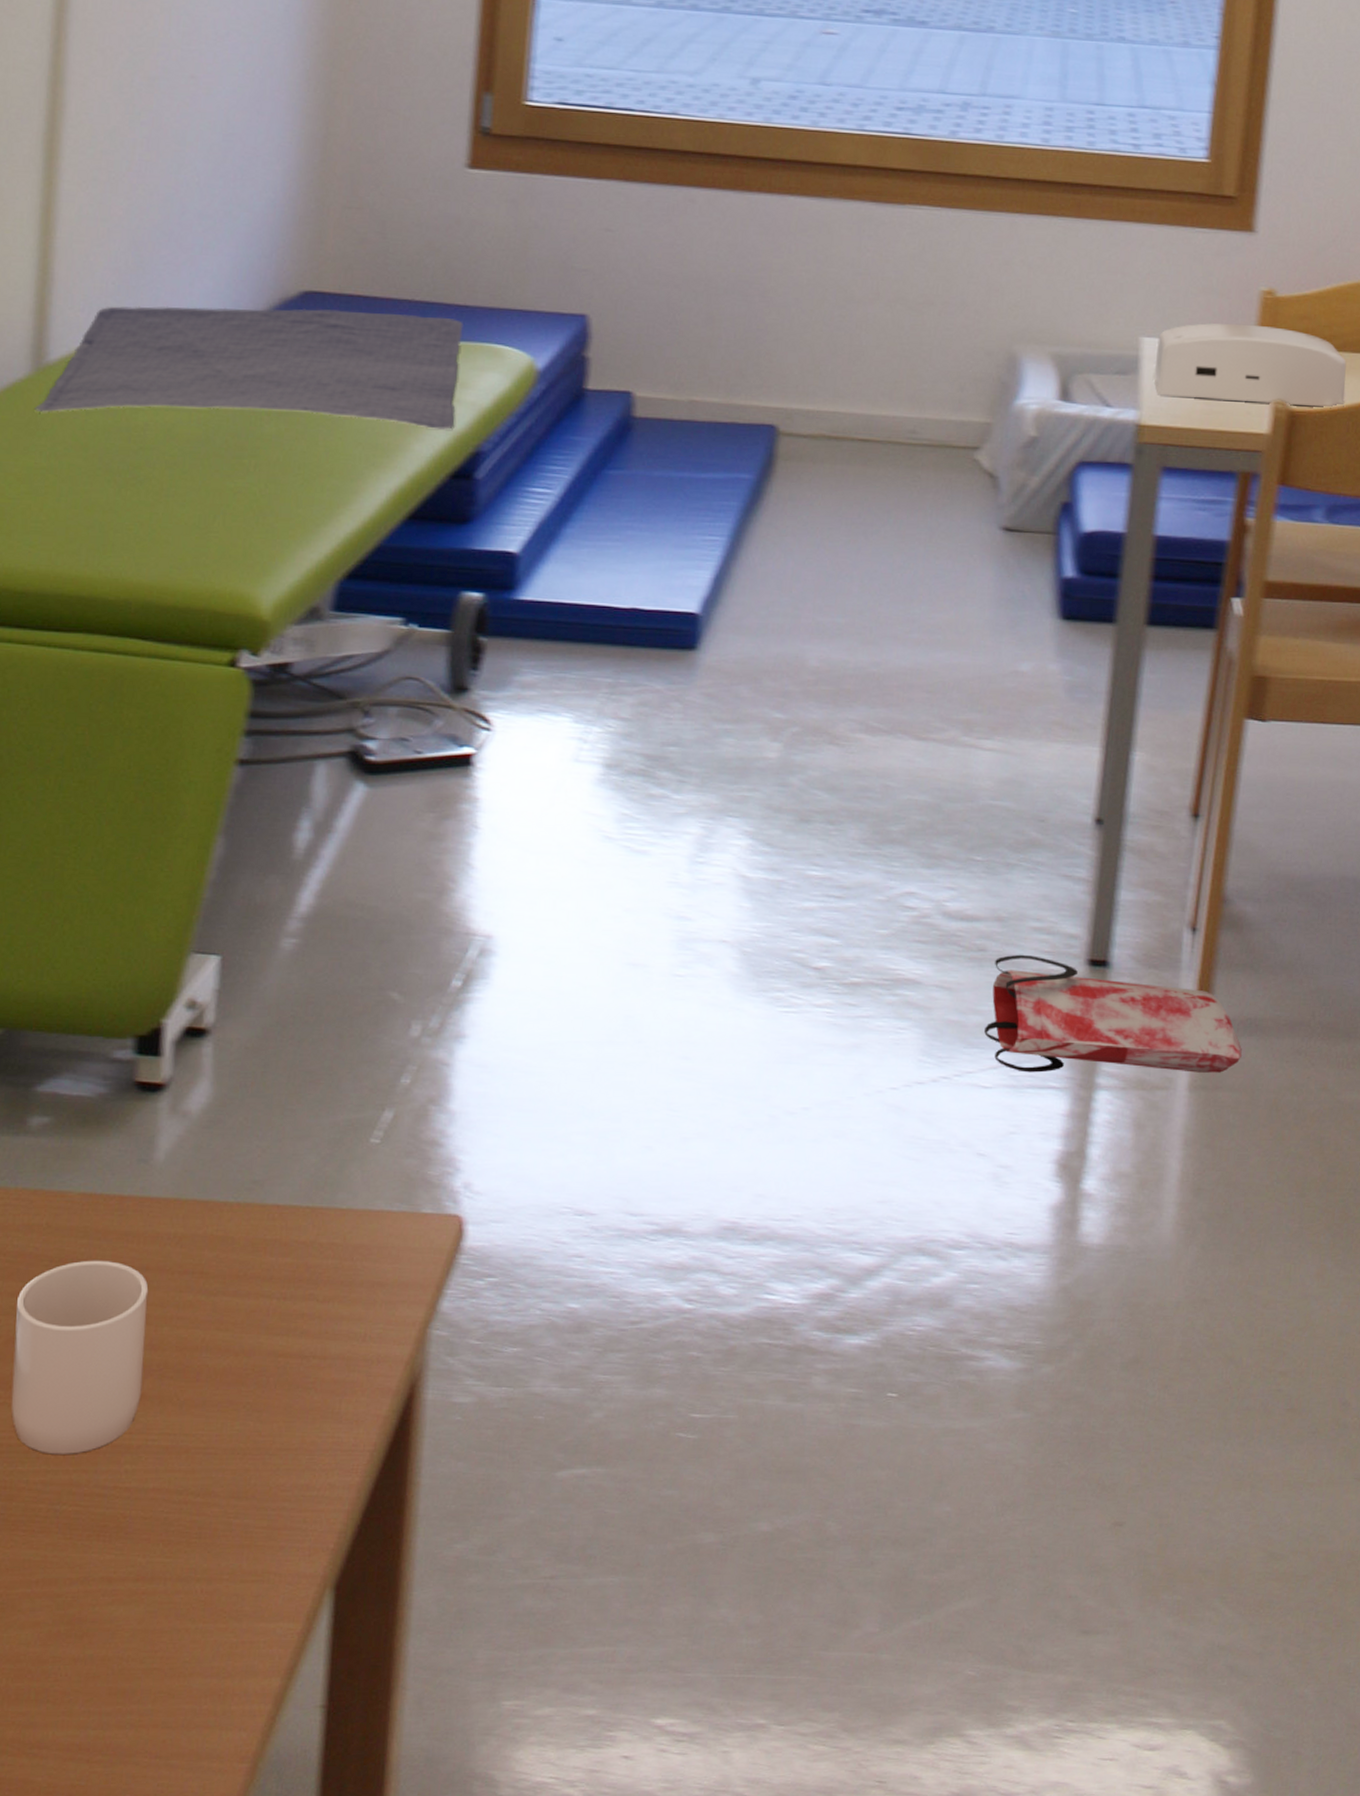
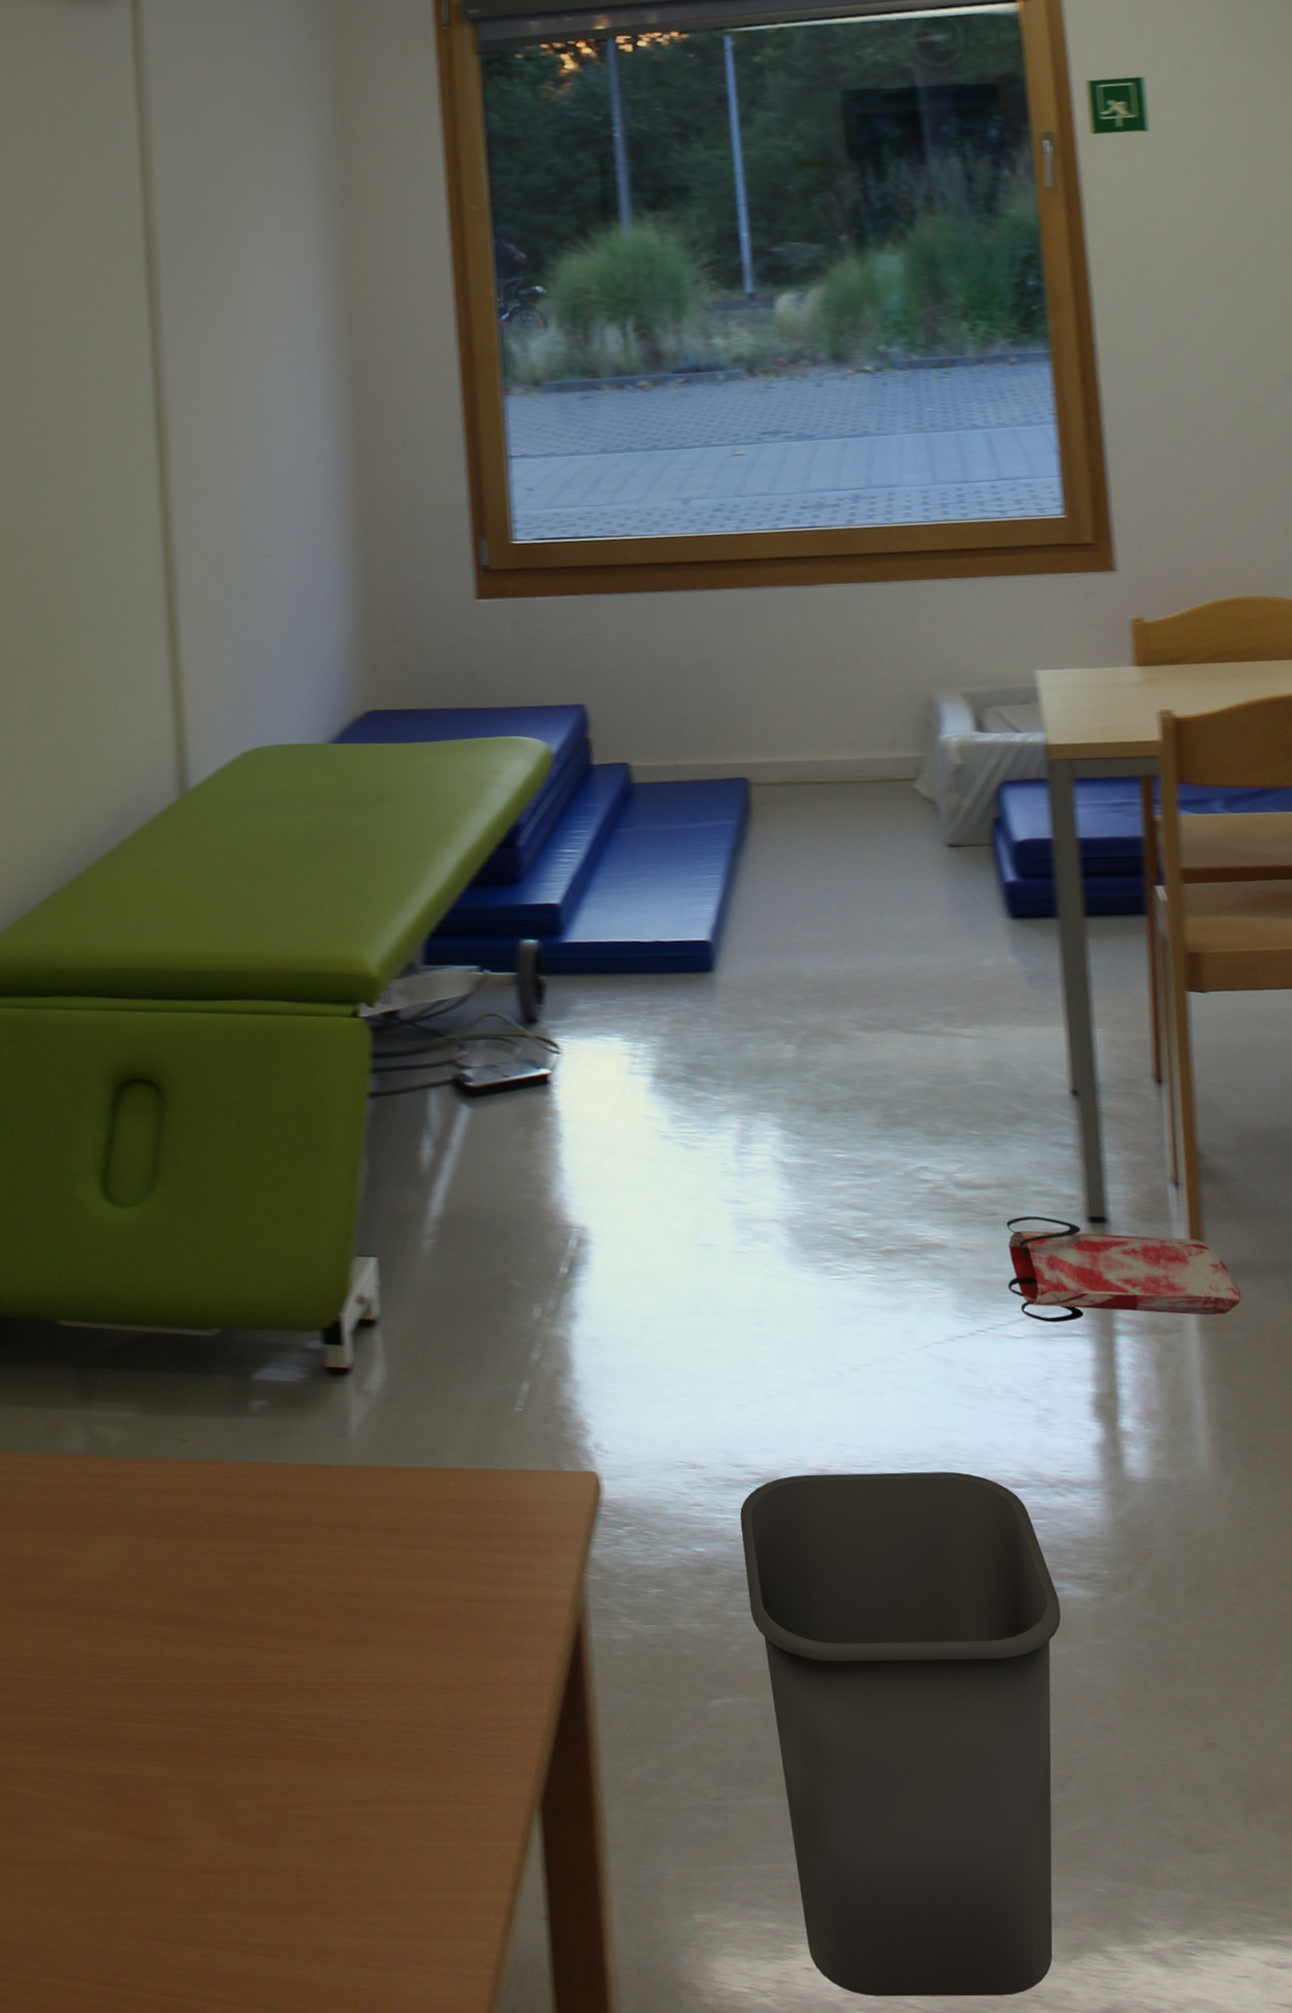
mug: present [10,1260,149,1456] -> none [259,1521,366,1693]
towel: present [35,306,463,430] -> none [185,719,495,828]
waste bin: none [622,1227,981,1785] -> present [740,1471,1061,1997]
tissue dispenser: present [1153,323,1347,408] -> none [1050,648,1222,718]

